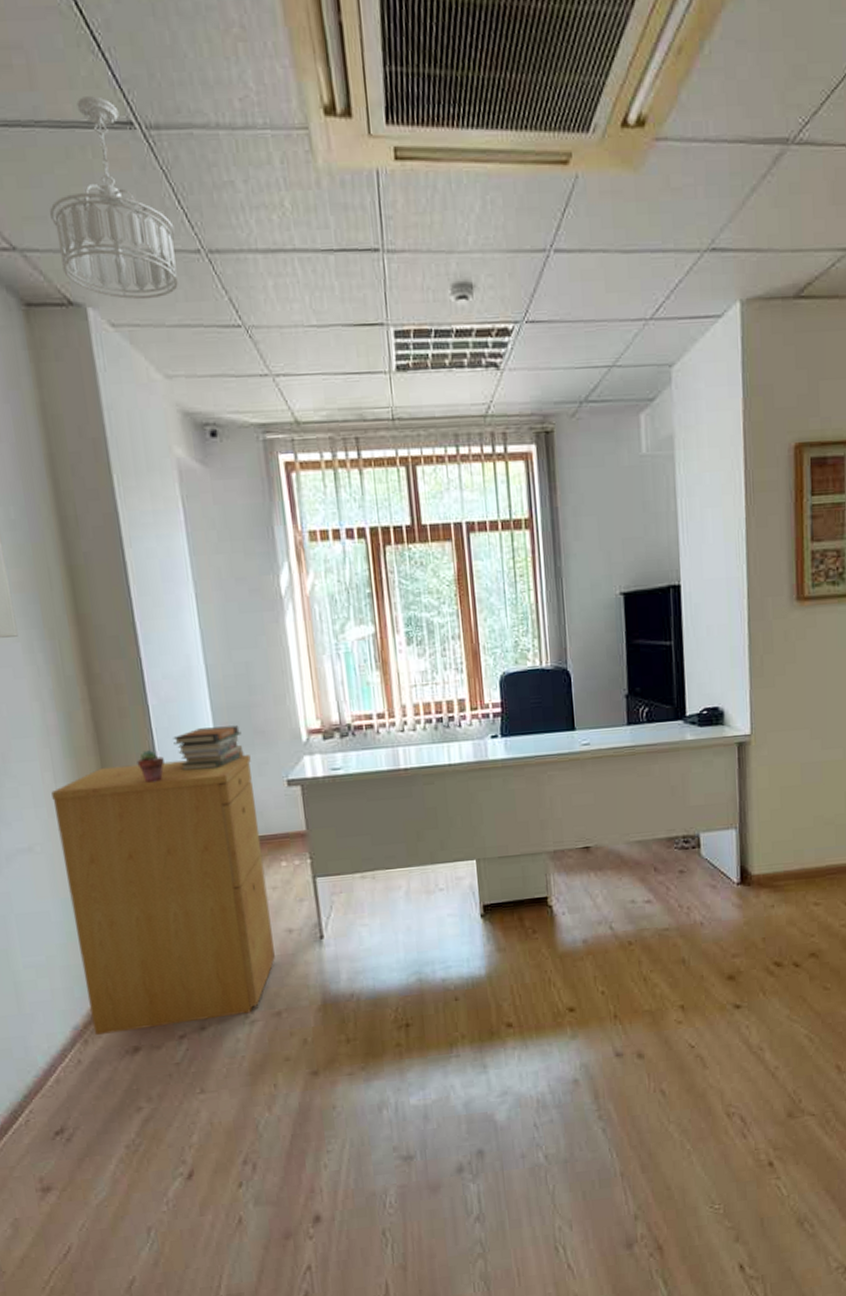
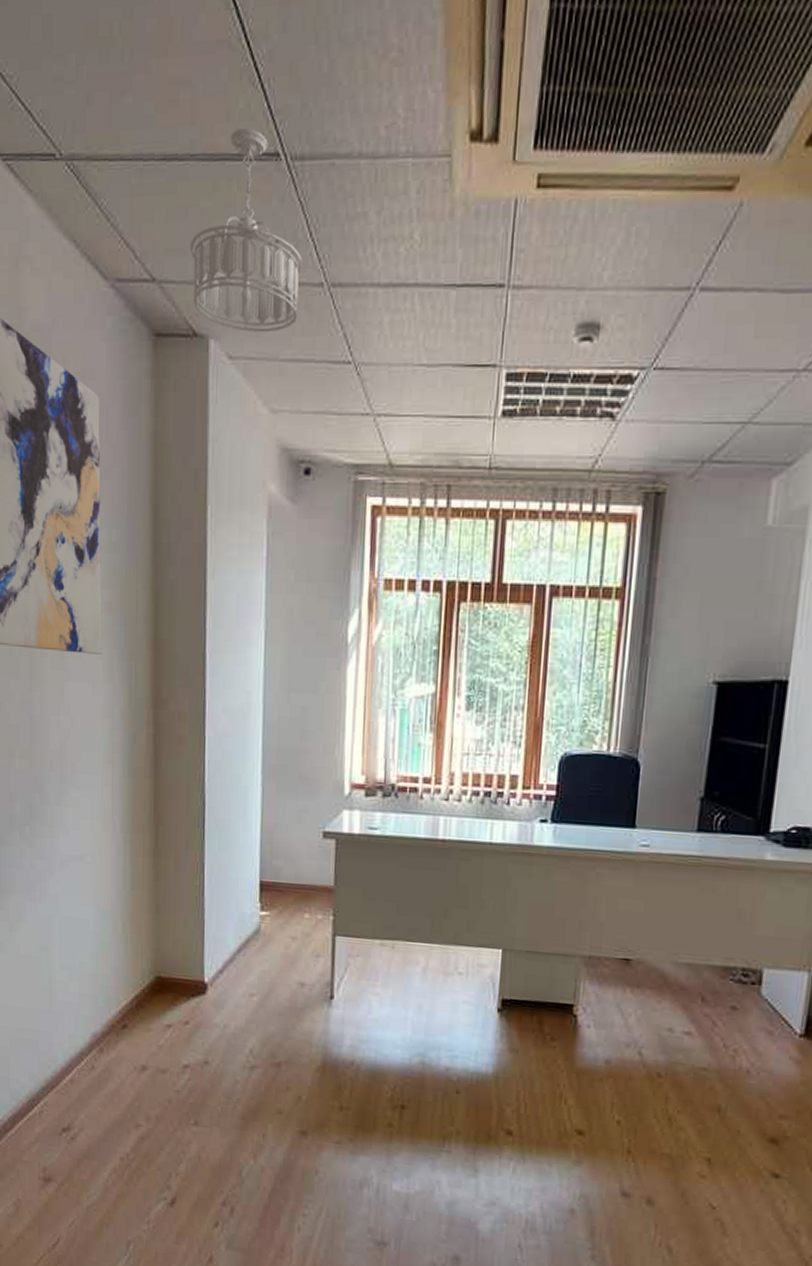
filing cabinet: present [51,755,275,1035] -> none [107,790,292,1058]
potted succulent: present [137,750,165,783] -> none [186,780,211,813]
book stack: present [173,725,244,771] -> none [222,766,287,810]

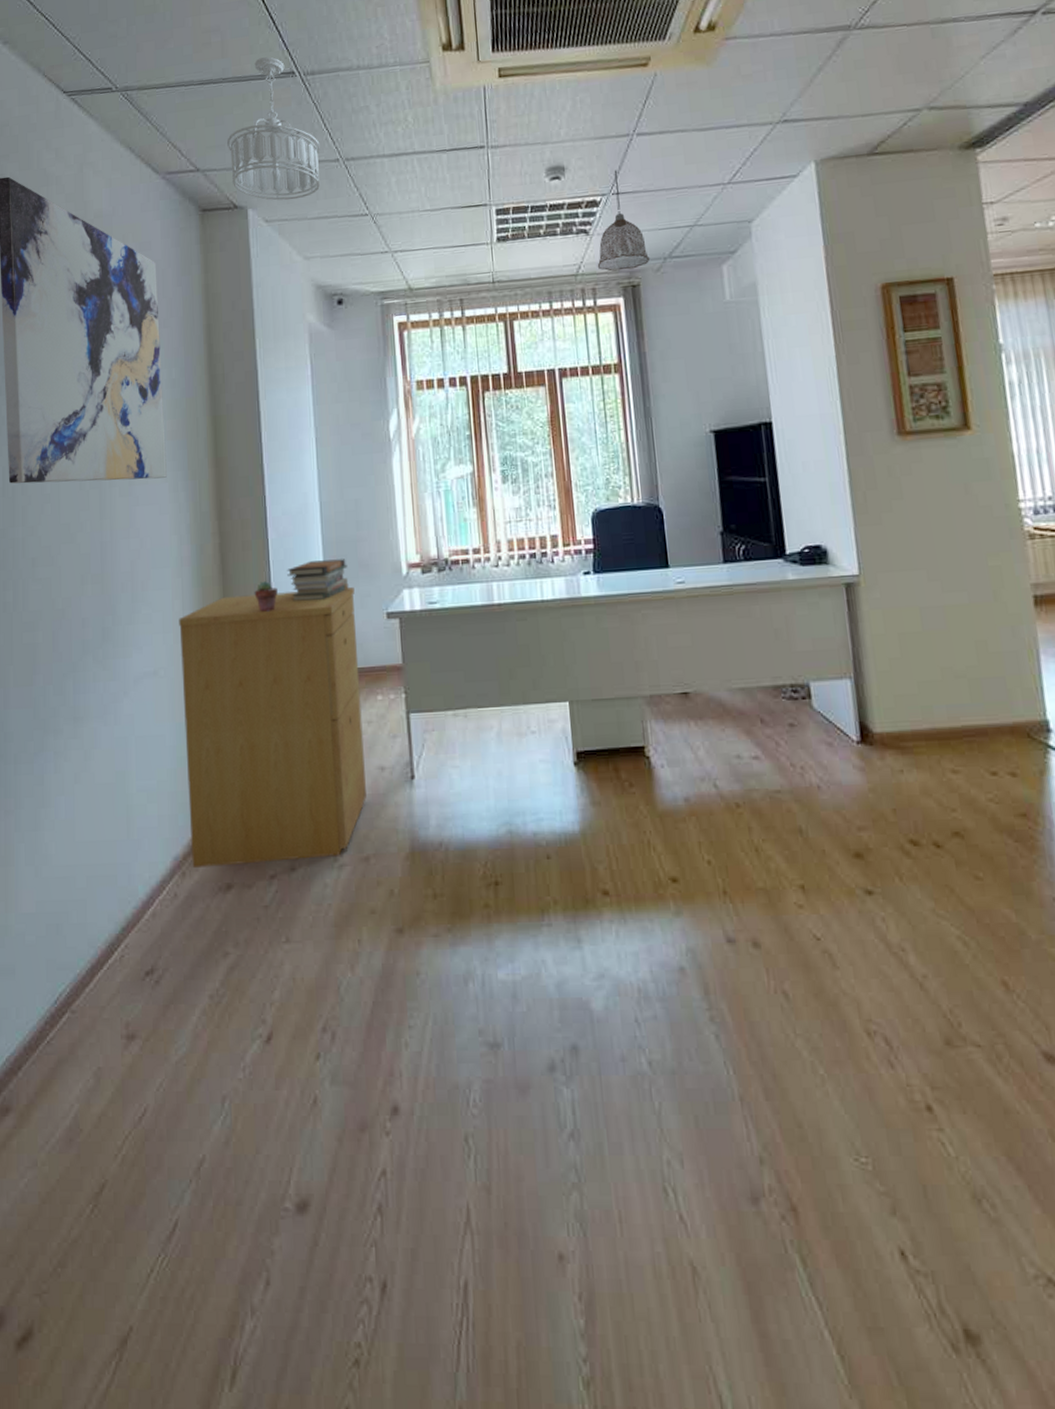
filing cabinet: none [107,790,292,1058] -> present [179,587,367,867]
potted succulent: none [186,780,211,813] -> present [254,581,278,612]
book stack: none [222,766,287,810] -> present [287,559,349,601]
pendant lamp: none [618,336,685,471] -> present [597,170,650,272]

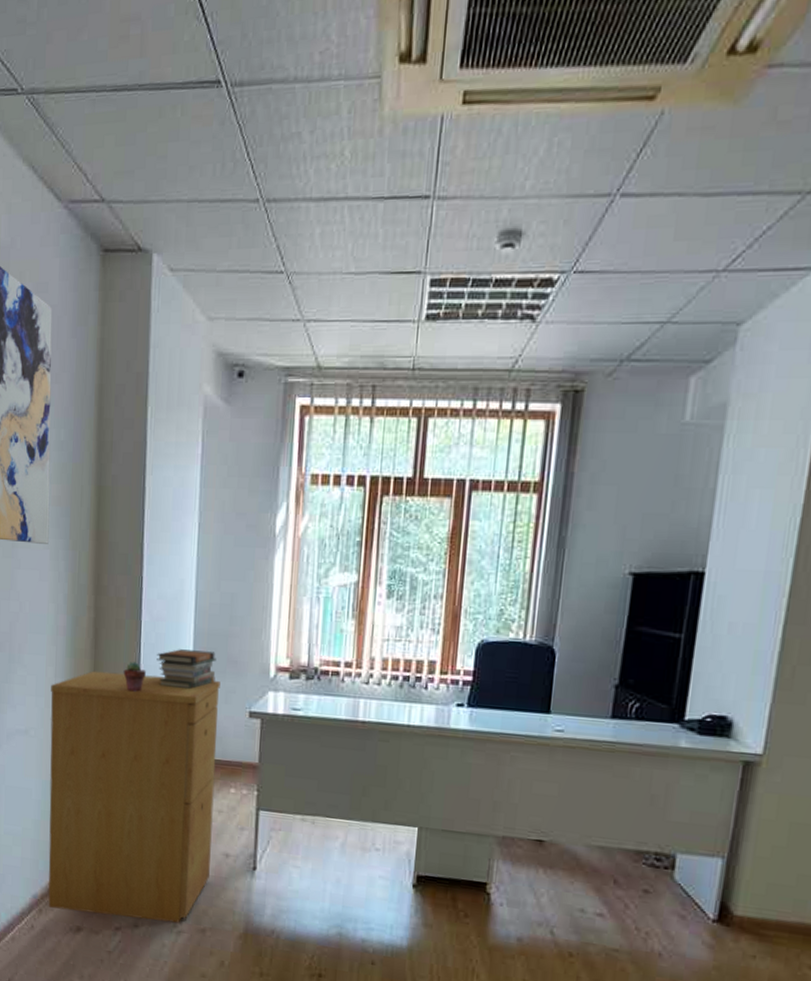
ceiling light fixture: present [227,57,320,201] -> none [137,59,240,247]
pendant lamp: present [597,170,650,272] -> none [537,241,604,371]

